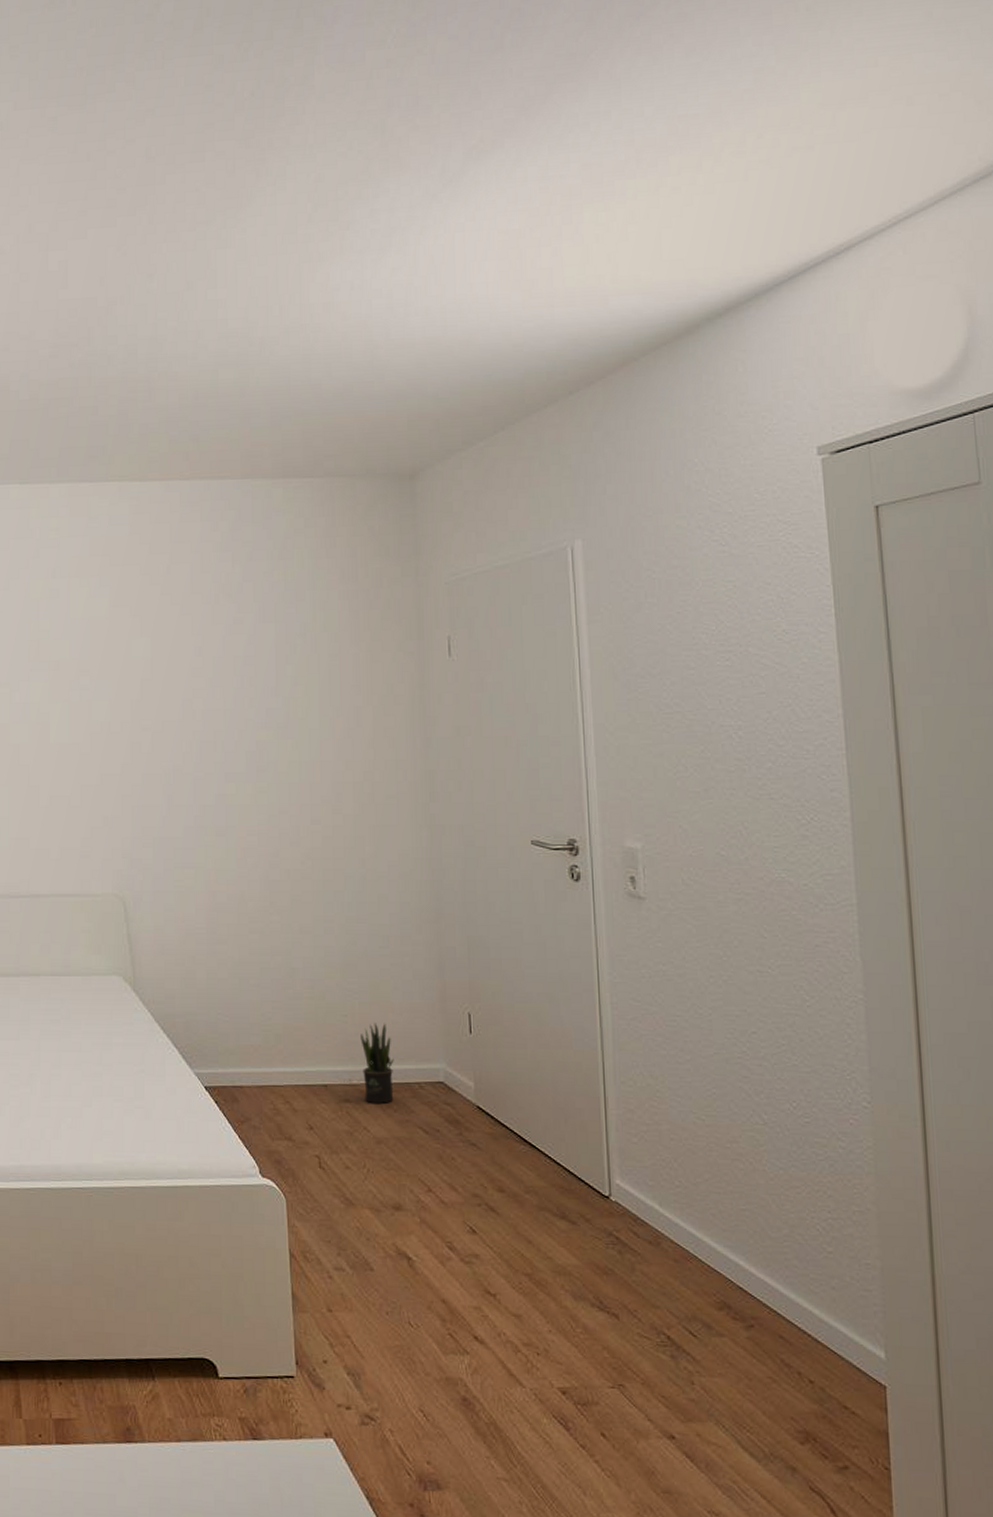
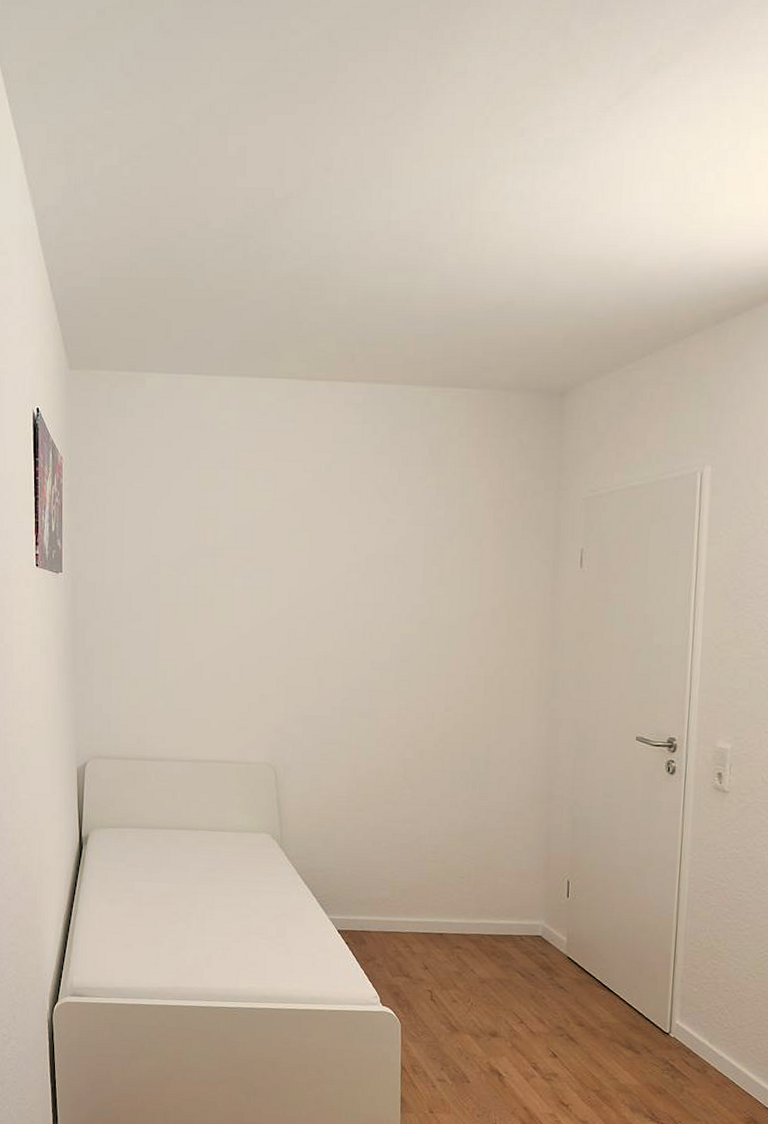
potted plant: present [360,1023,394,1103] -> none [473,884,501,951]

